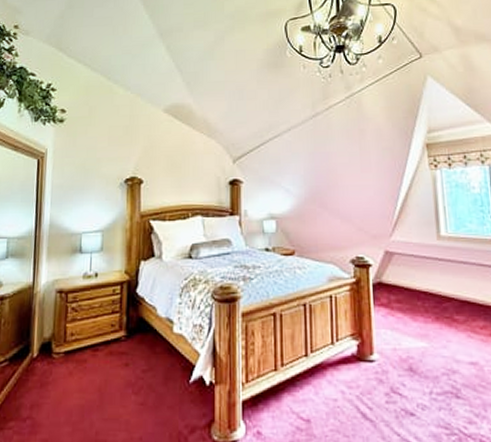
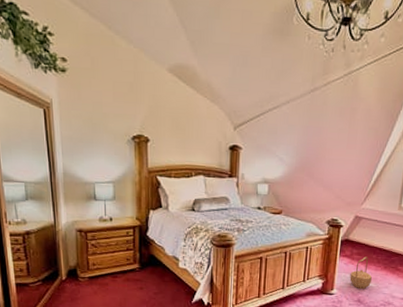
basket: none [392,304,423,351] -> present [349,256,372,289]

